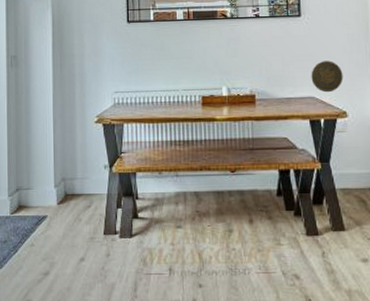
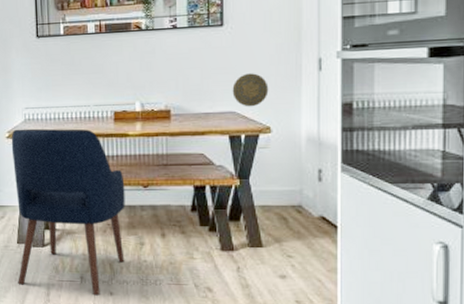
chair: none [100,113,214,289] -> present [11,128,125,296]

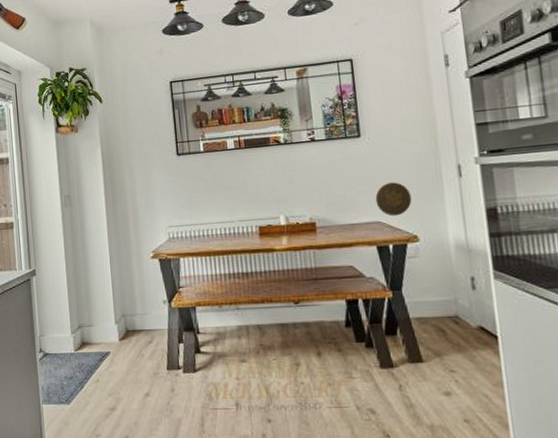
chair: present [11,128,125,296] -> none [156,245,281,424]

